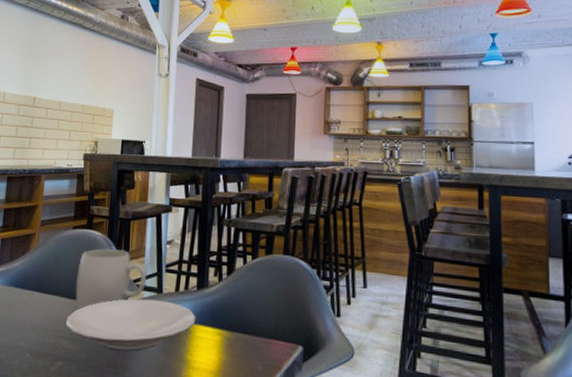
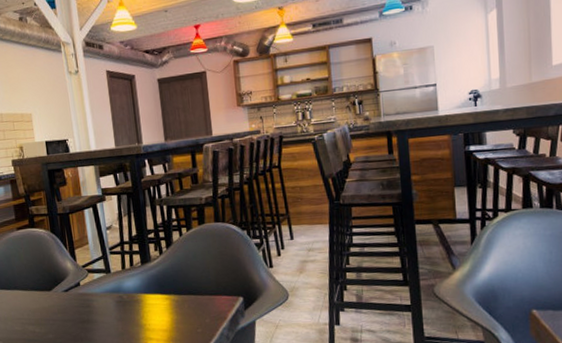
saucer: present [65,298,197,352] -> none [27,278,146,327]
mug: present [75,248,146,311] -> none [29,241,94,299]

